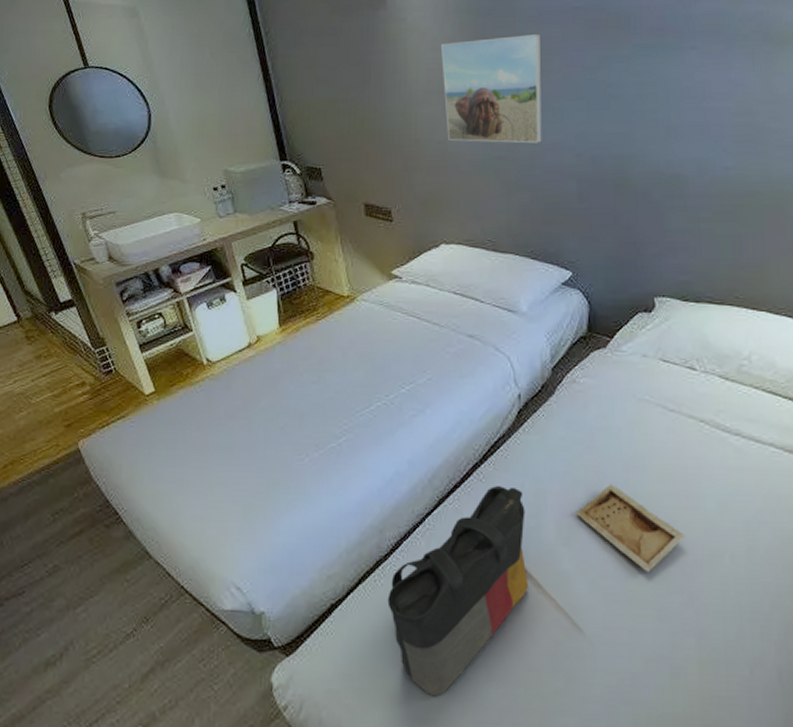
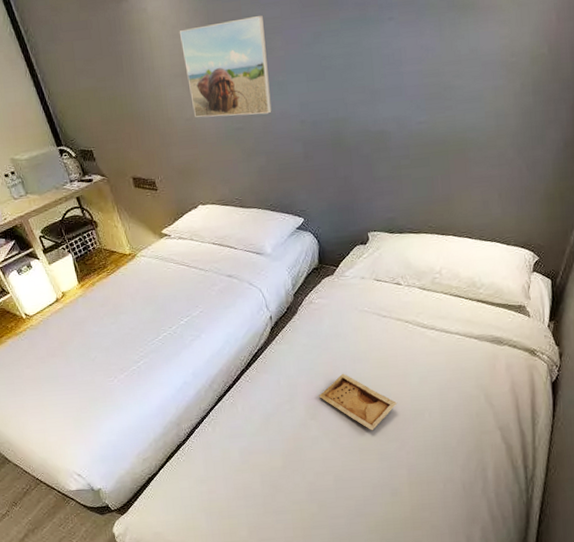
tote bag: present [387,486,528,697] -> none [189,383,288,528]

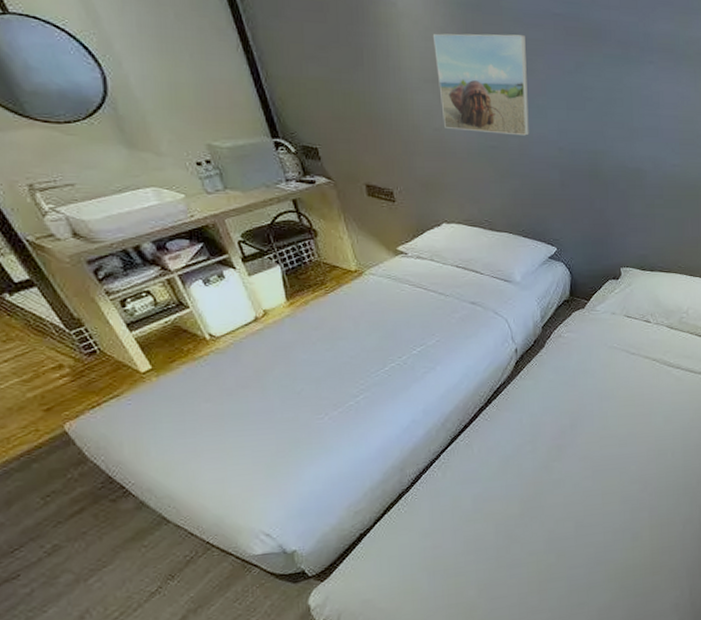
tray: present [319,373,398,431] -> none [563,411,643,473]

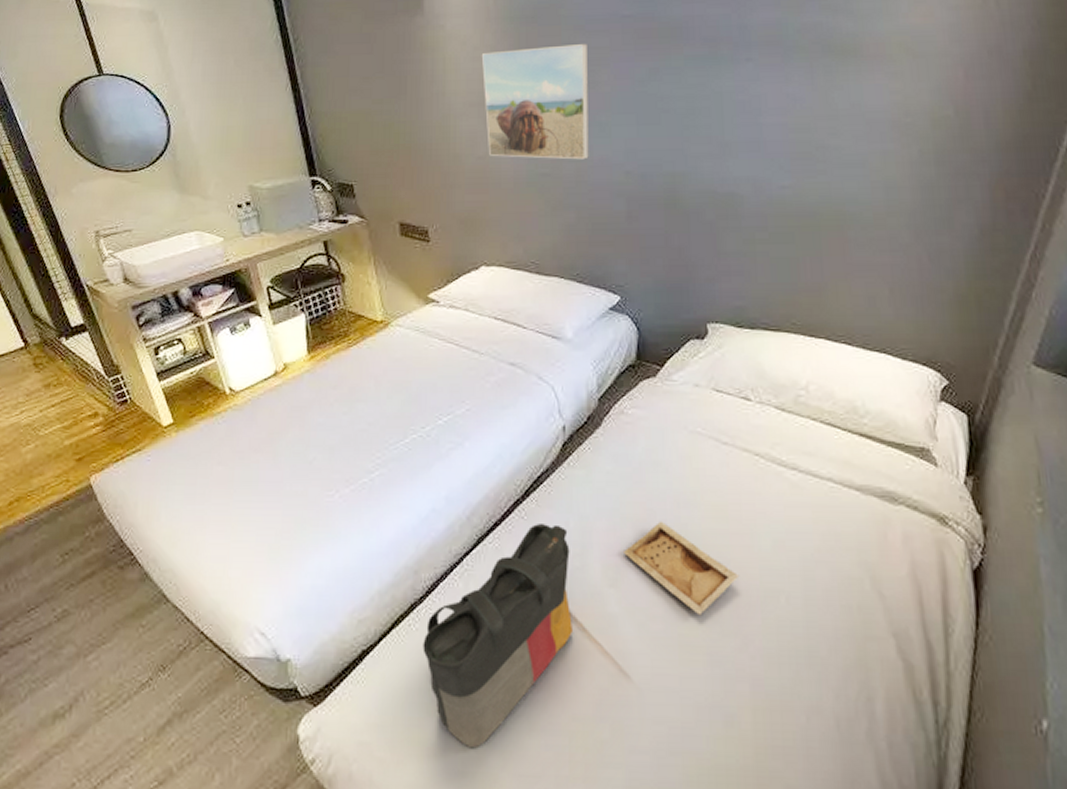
tote bag: none [411,422,527,588] -> present [423,524,572,749]
tray: none [563,411,643,473] -> present [624,521,740,616]

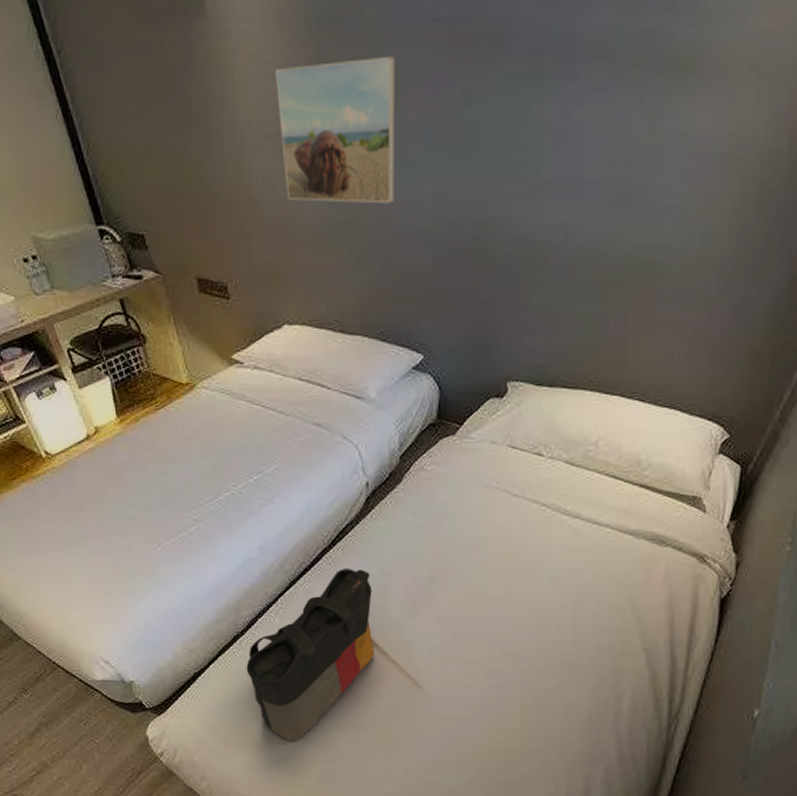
tray: present [624,521,740,616] -> none [420,564,520,640]

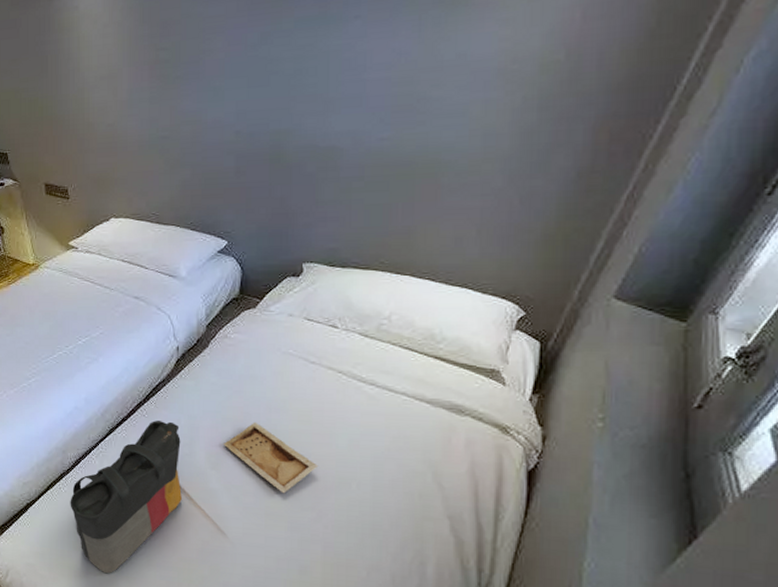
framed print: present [274,55,395,204] -> none [110,13,204,124]
tray: none [420,564,520,640] -> present [224,422,319,494]

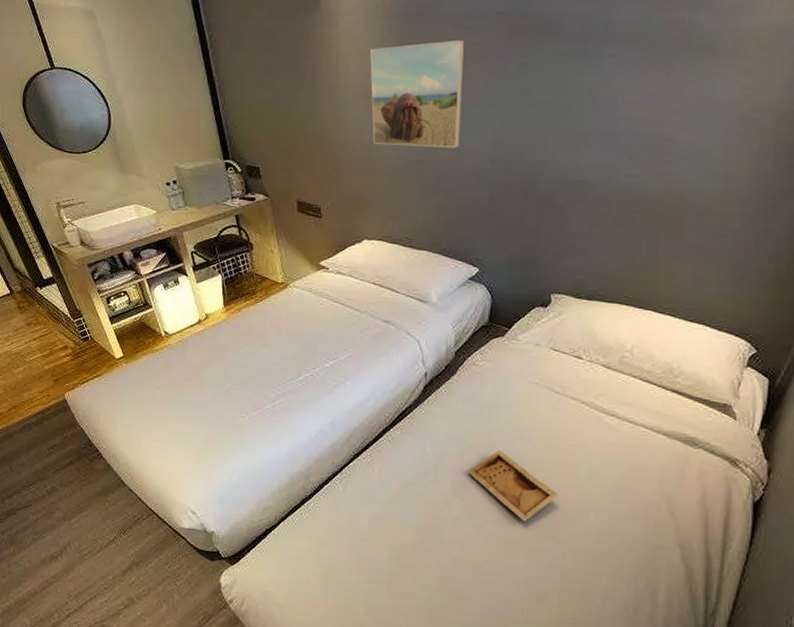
tote bag: present [70,421,182,574] -> none [311,446,426,602]
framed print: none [110,13,204,124] -> present [369,39,464,148]

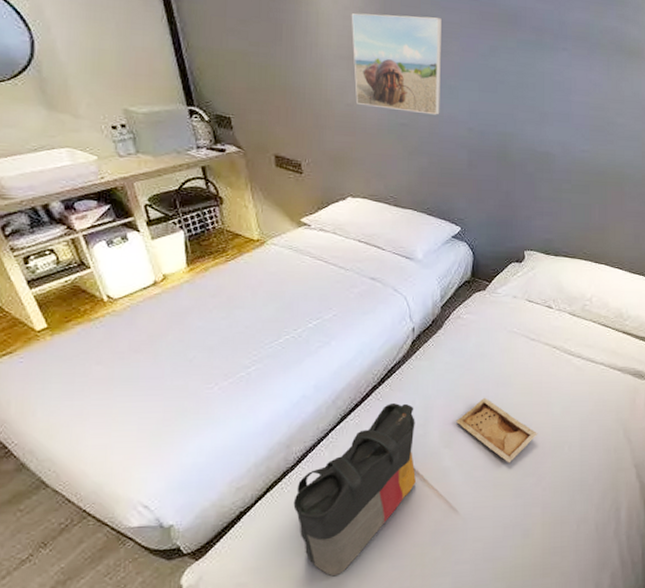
tote bag: none [311,446,426,602] -> present [293,403,416,577]

